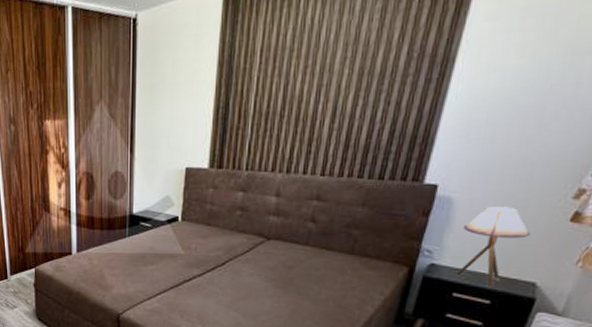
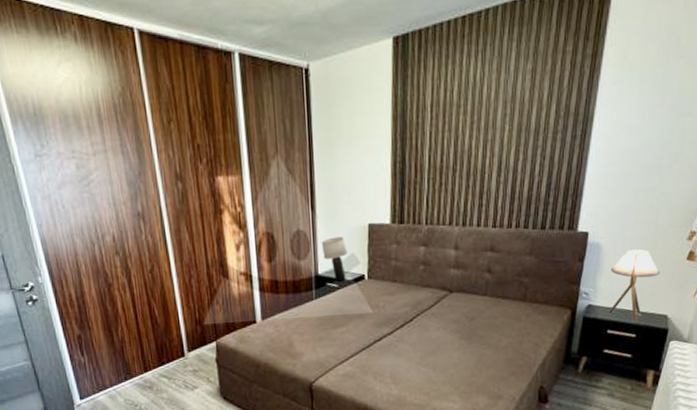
table lamp: none [137,179,163,222] -> present [321,236,348,282]

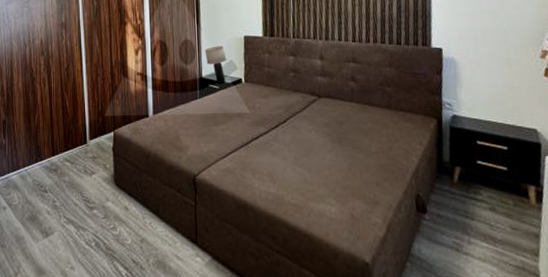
table lamp: present [608,249,661,322] -> none [469,65,520,134]

